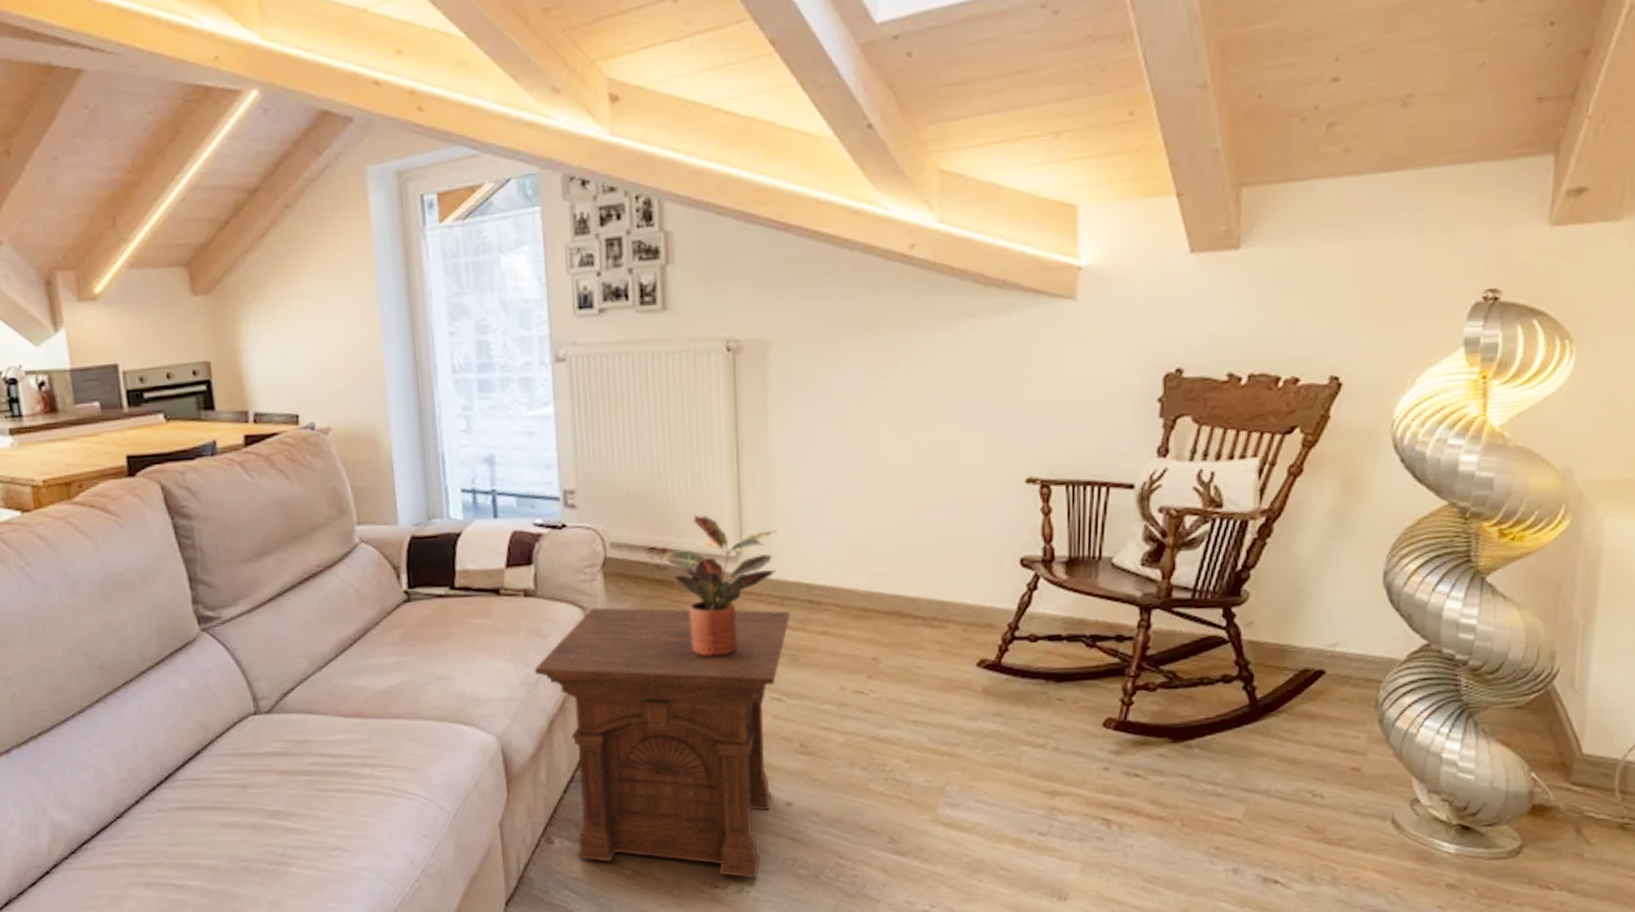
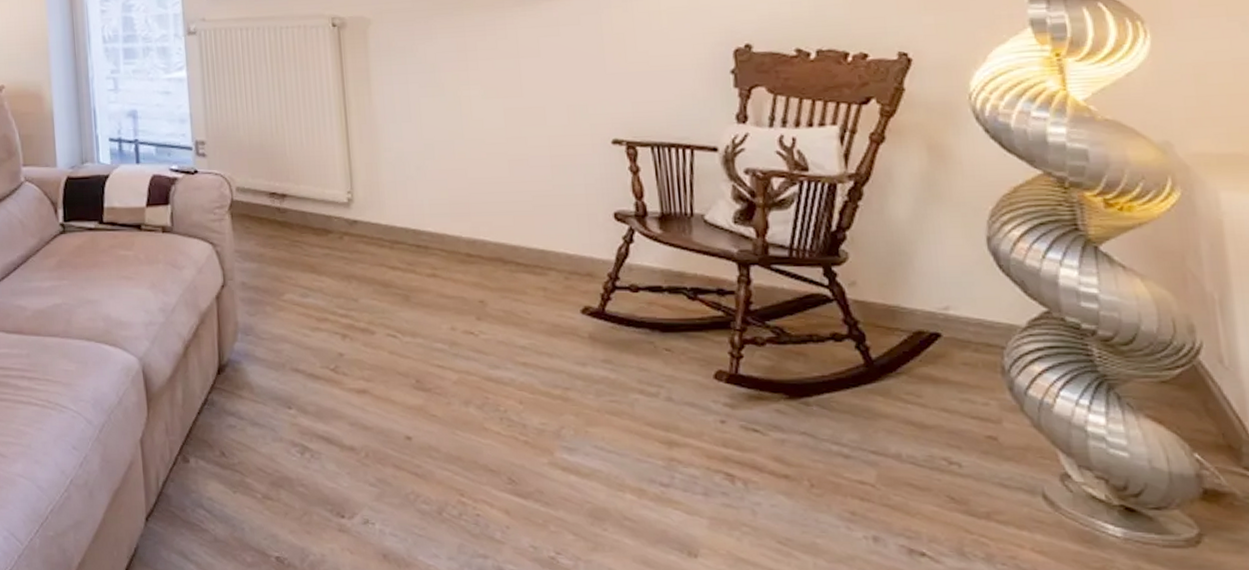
side table: present [534,606,790,878] -> none [171,243,400,511]
potted plant: present [663,515,777,658] -> none [283,165,385,294]

